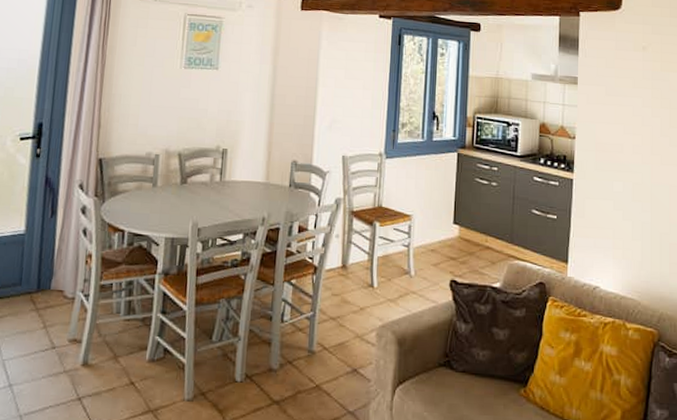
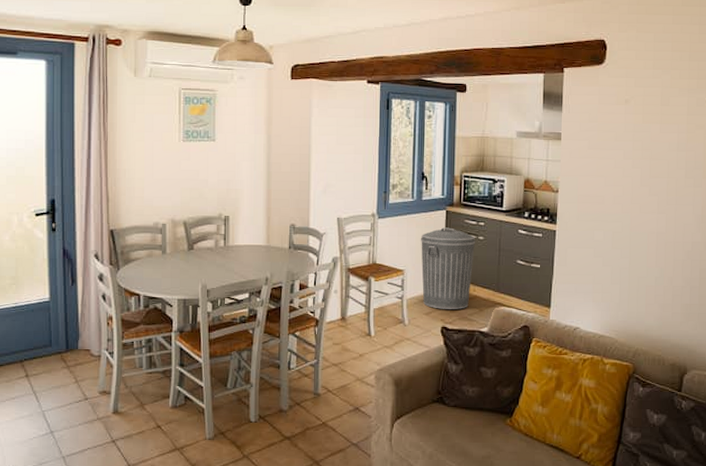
trash can: none [429,171,489,261] -> present [420,227,476,309]

